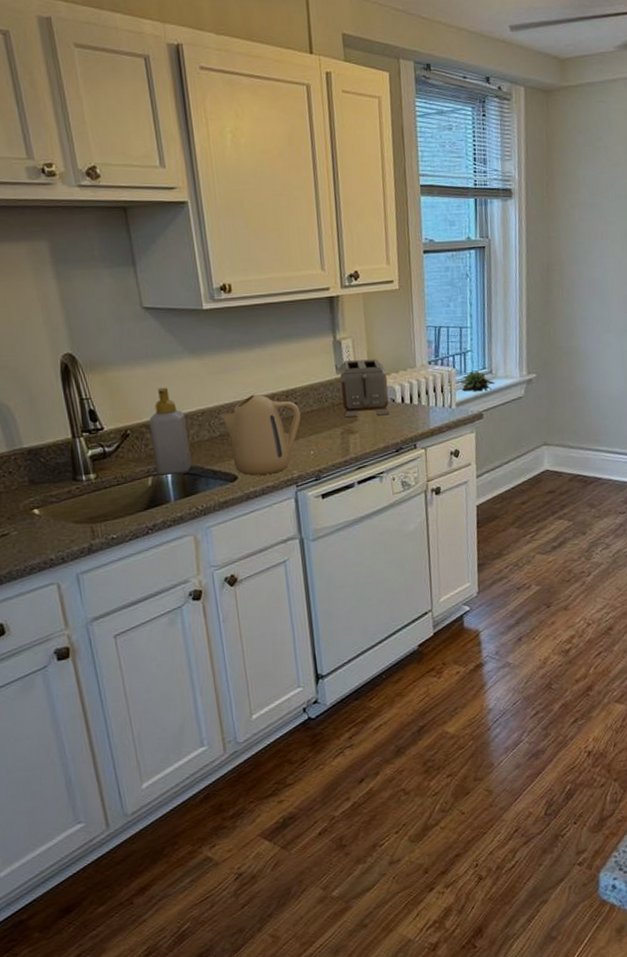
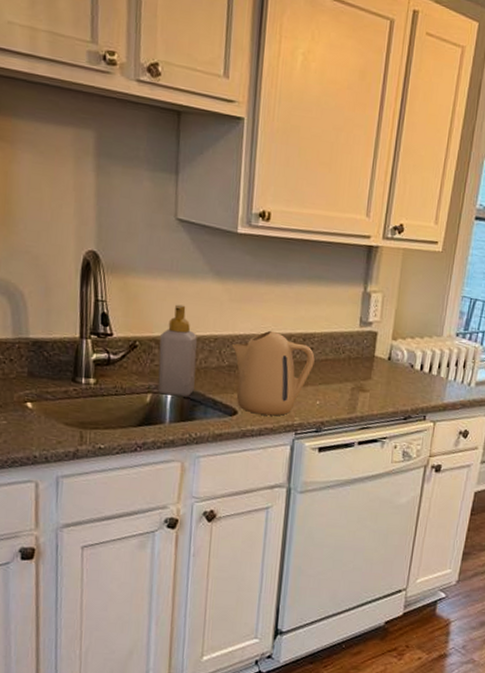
toaster: present [339,359,390,418] -> none [359,315,411,380]

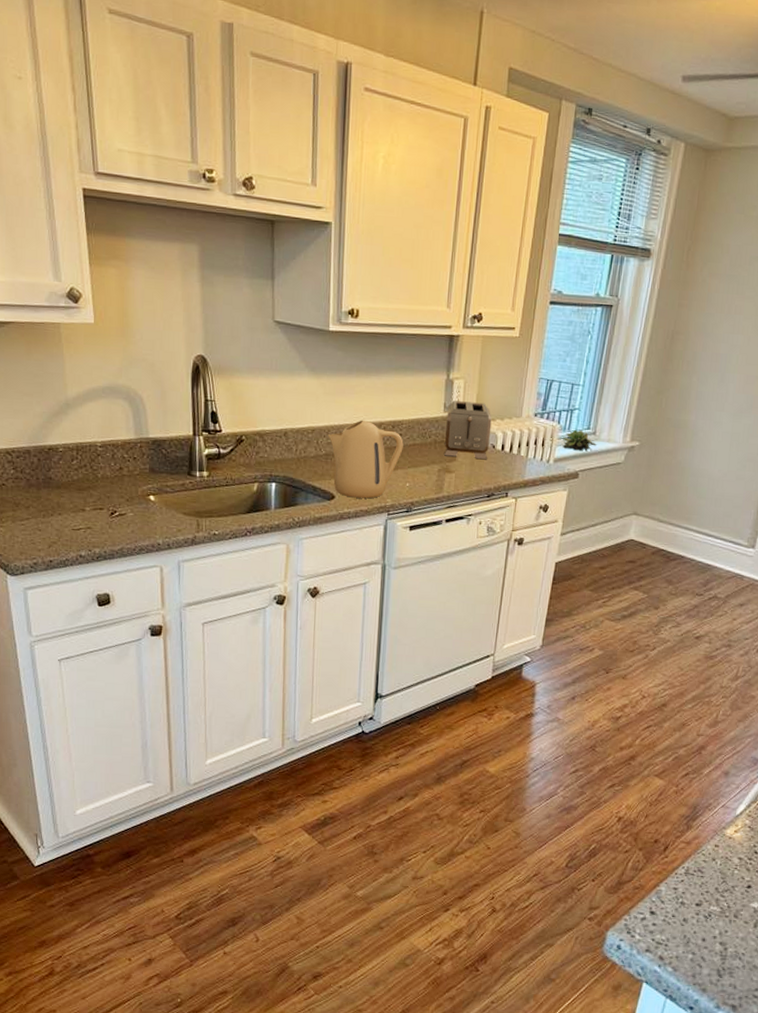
soap bottle: present [157,304,197,397] -> none [263,400,297,485]
toaster: none [359,315,411,380] -> present [444,401,492,460]

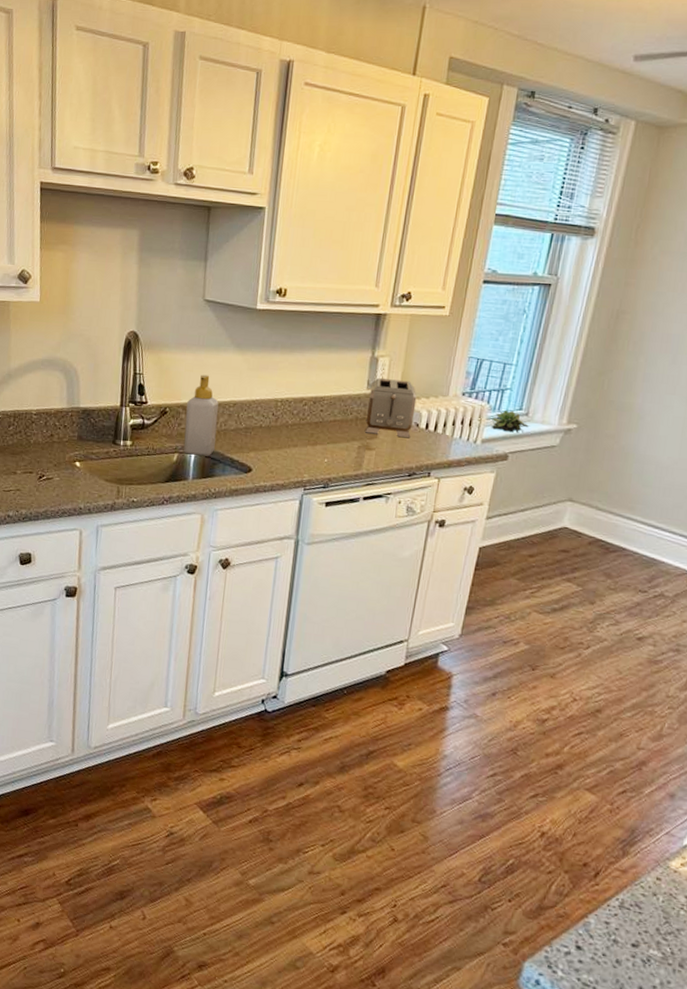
soap bottle: none [263,400,297,485] -> present [183,374,219,456]
kettle: present [327,420,404,499] -> none [248,395,324,473]

